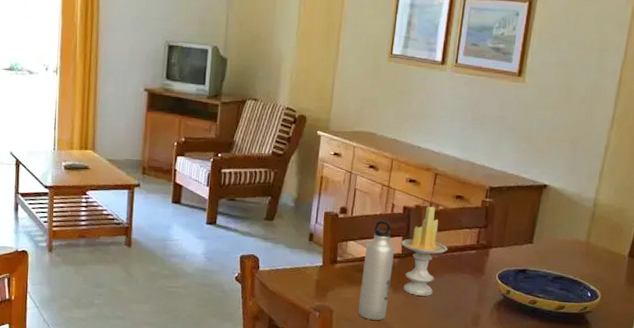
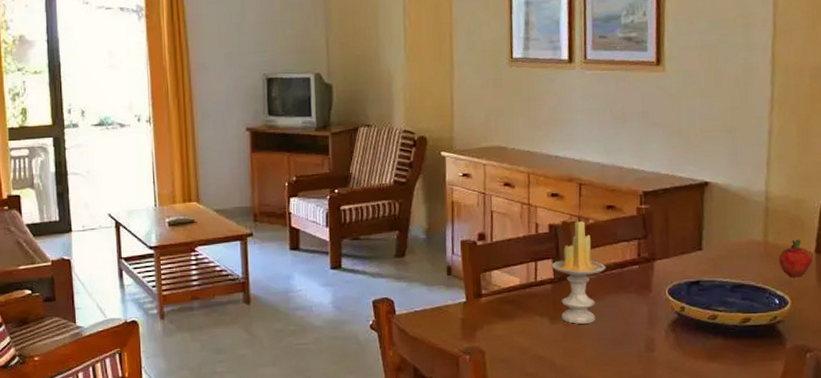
water bottle: present [358,220,395,320] -> none [512,243,547,358]
fruit: none [596,243,625,276] -> present [778,239,813,278]

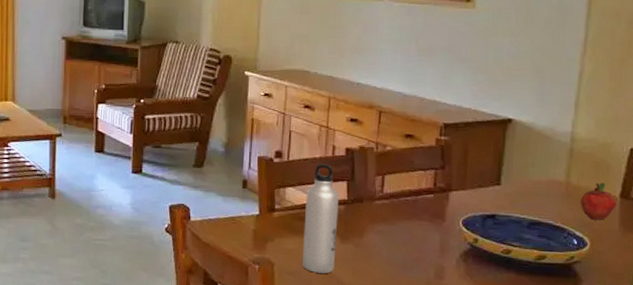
water bottle: none [512,243,547,358] -> present [303,164,339,274]
candle: present [551,221,606,324] -> none [345,147,401,246]

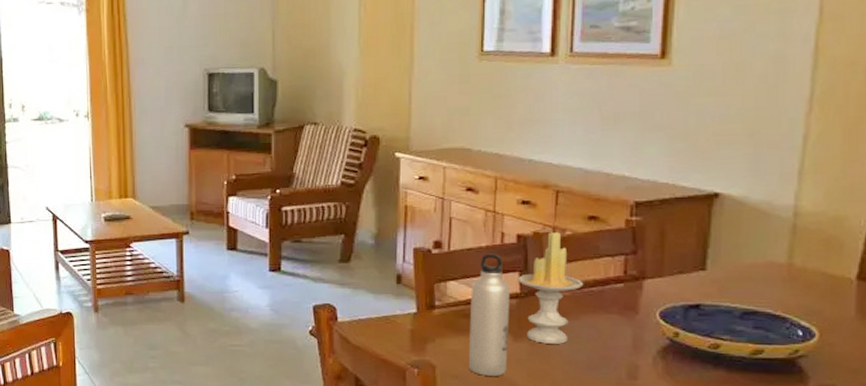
candle: none [345,147,401,246] -> present [517,232,584,344]
fruit: present [579,182,617,220] -> none [805,263,853,307]

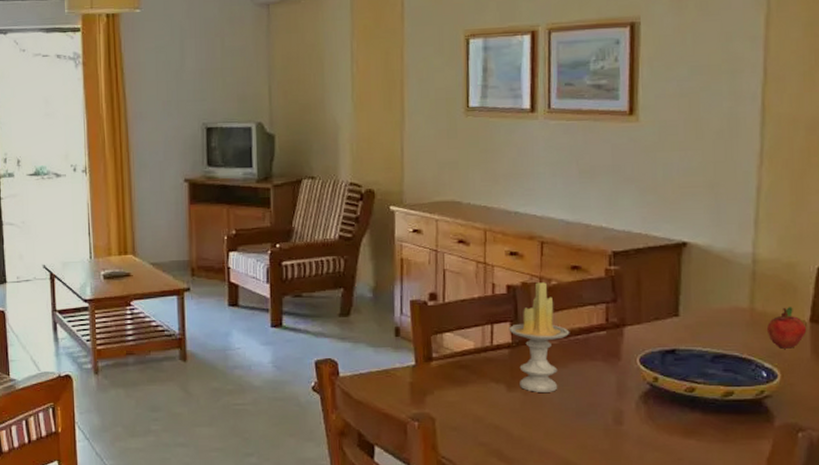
water bottle: present [469,254,510,376] -> none [465,304,503,426]
fruit: none [805,263,853,307] -> present [766,307,807,349]

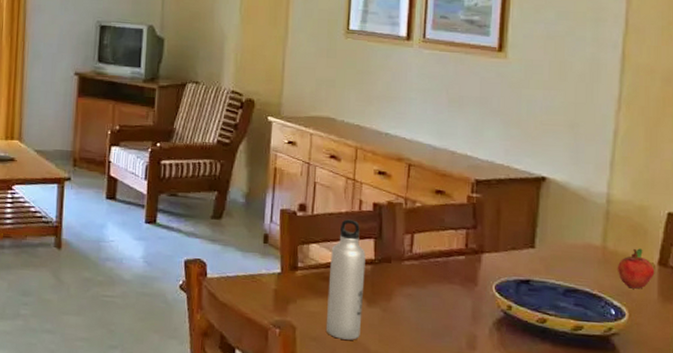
water bottle: none [465,304,503,426] -> present [327,219,366,340]
candle: present [508,282,570,392] -> none [372,203,431,311]

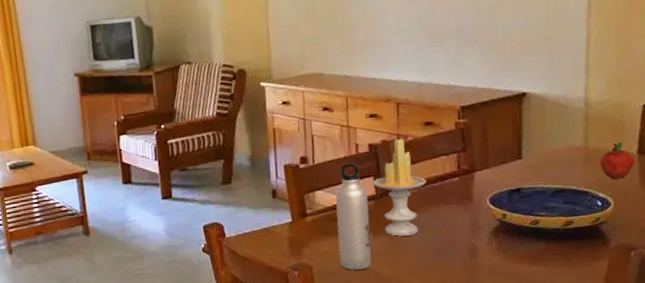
candle: none [372,203,431,311] -> present [372,139,427,236]

